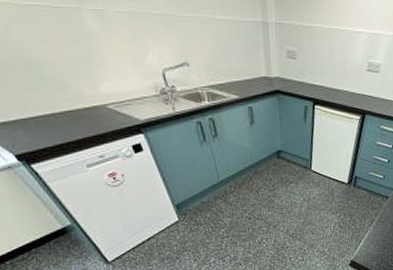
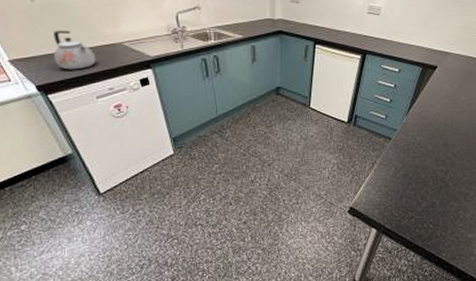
kettle: none [22,90,79,137] -> present [53,30,96,70]

